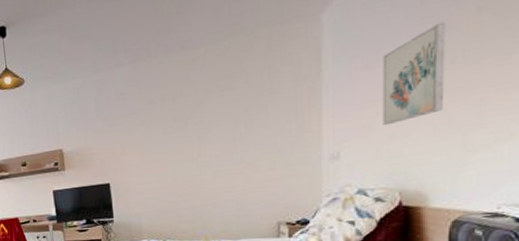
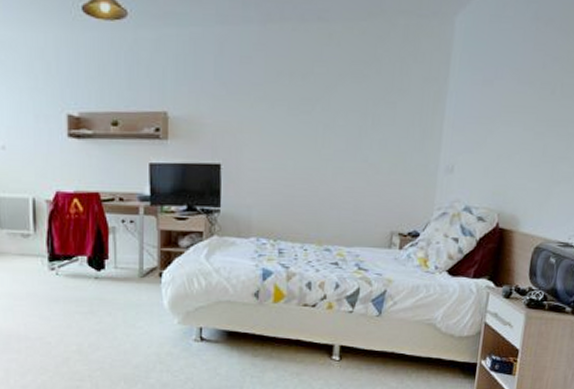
wall art: present [382,21,446,126] -> none [492,52,553,145]

